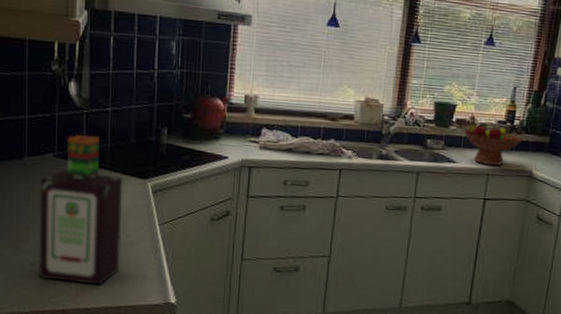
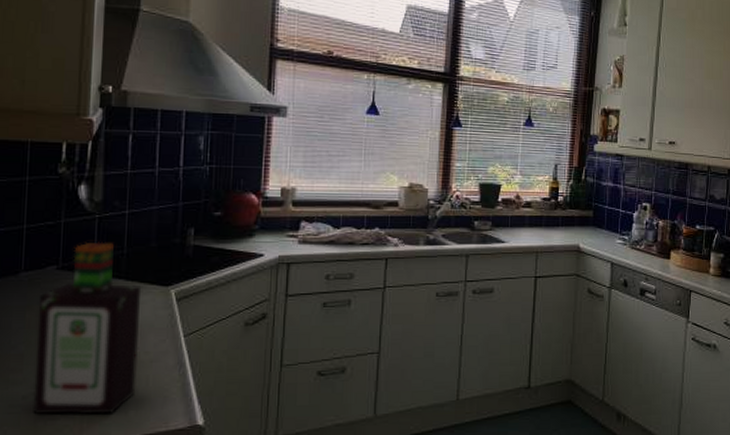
fruit bowl: present [463,120,524,166] -> none [509,199,569,243]

